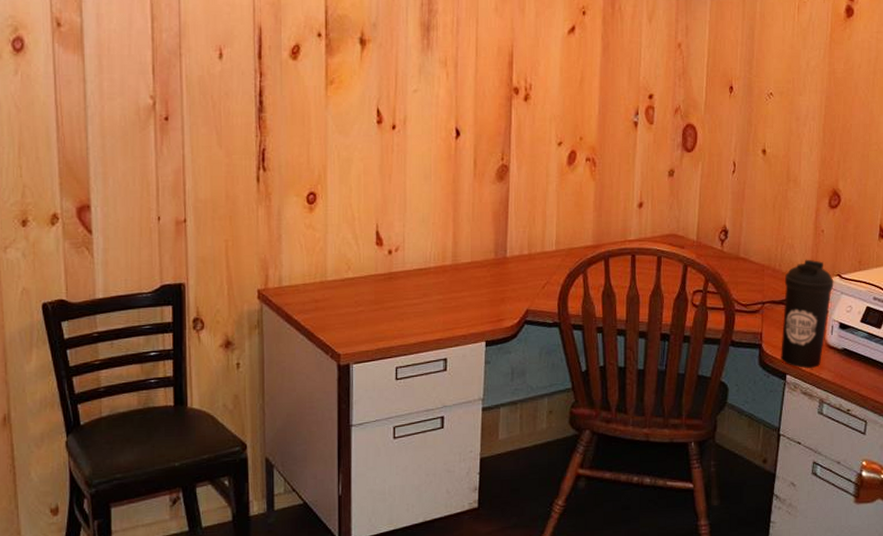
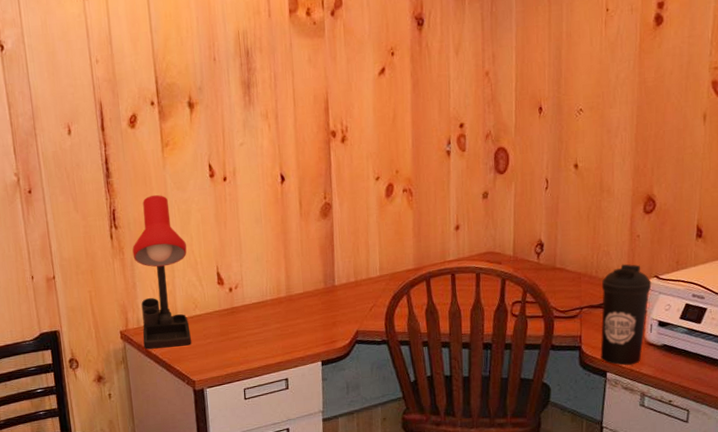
desk lamp: none [281,138,344,314] -> present [132,195,191,349]

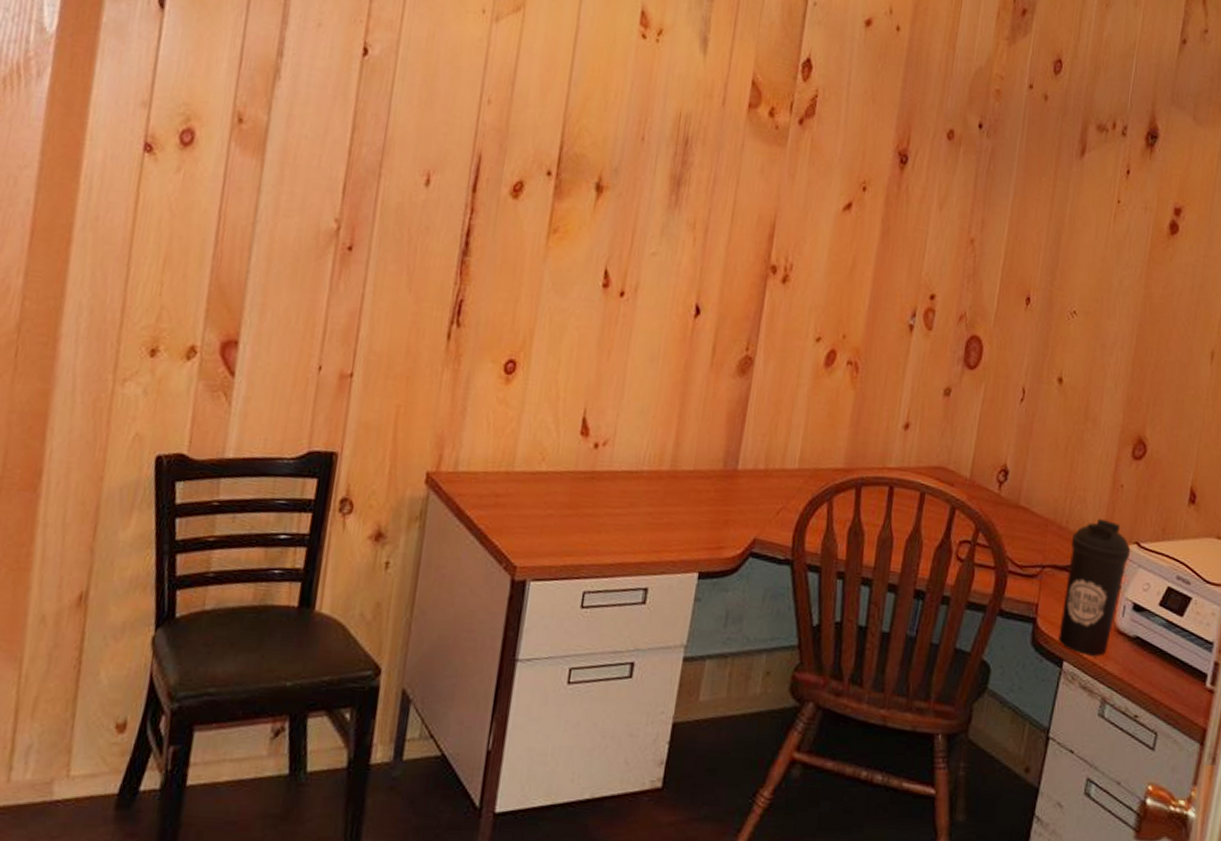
desk lamp: present [132,195,191,349] -> none [455,293,550,513]

